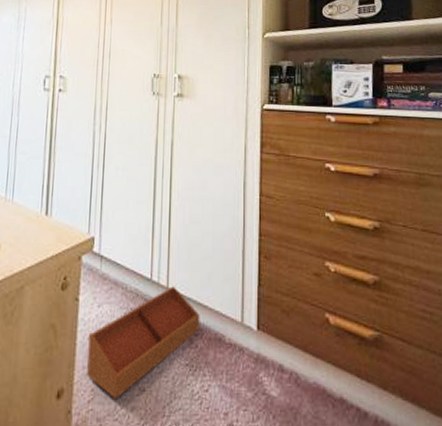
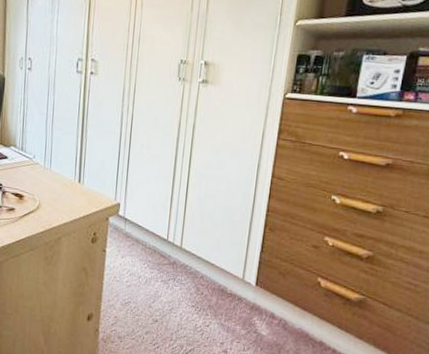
storage bin: present [87,286,200,399] -> none [111,247,207,325]

